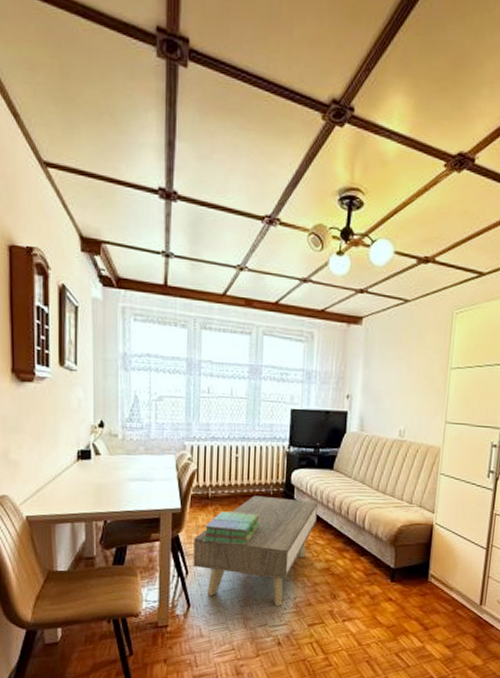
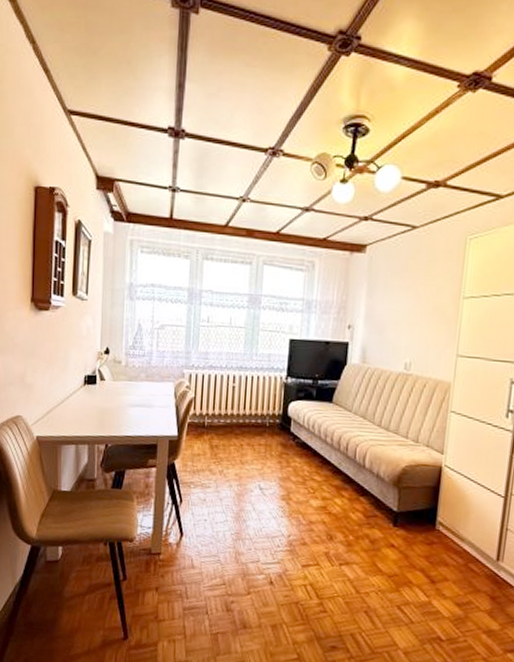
coffee table: present [193,495,318,606] -> none [187,426,315,543]
stack of books: present [202,511,260,546] -> none [197,441,255,477]

